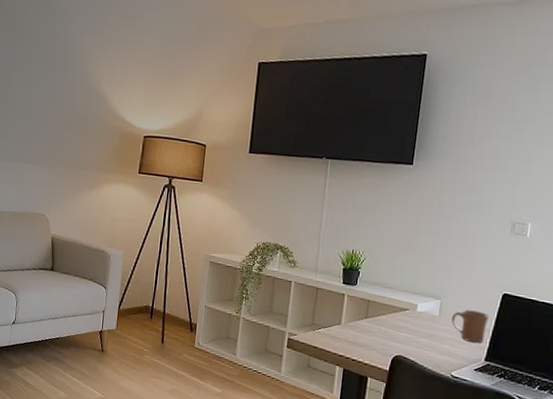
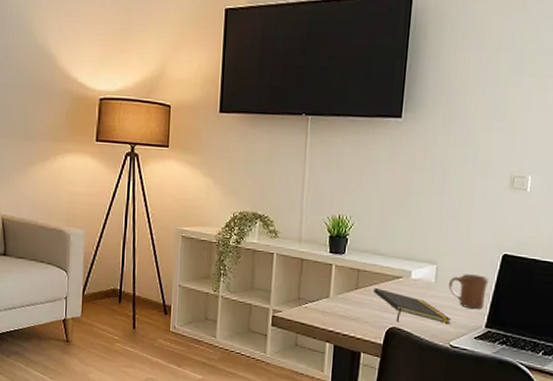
notepad: none [382,317,453,355] -> present [374,287,451,324]

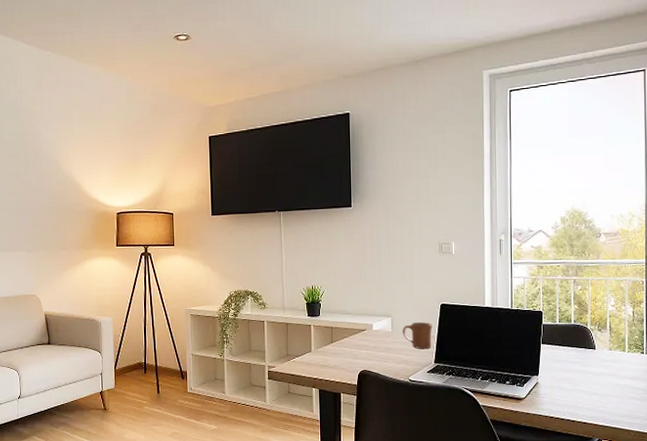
notepad: present [374,287,451,324] -> none [345,340,408,366]

